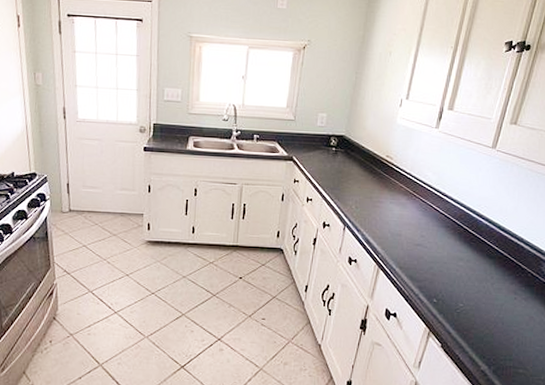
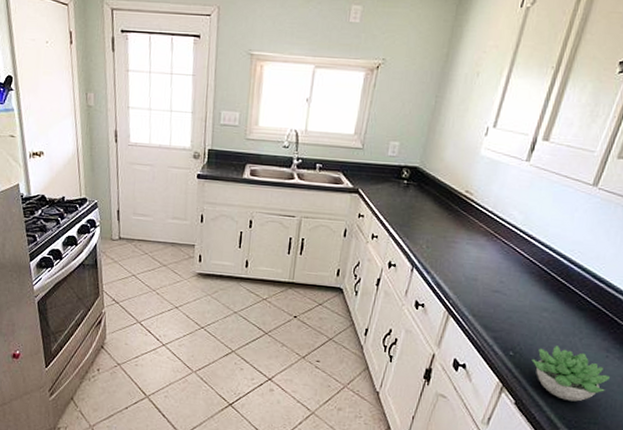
succulent plant: none [452,291,519,341] -> present [531,345,610,402]

